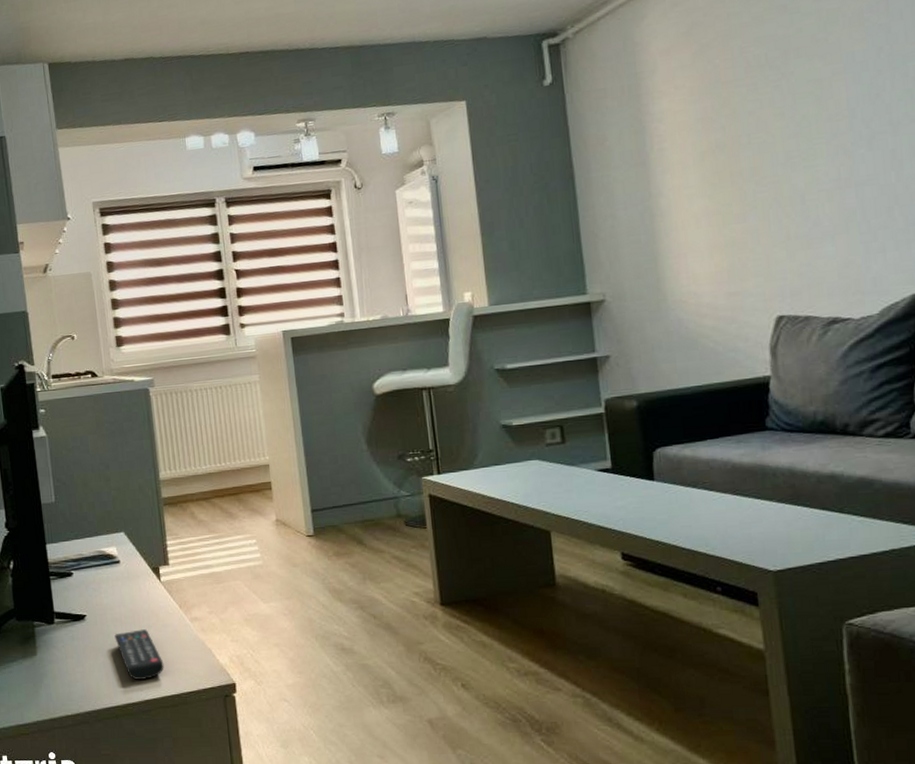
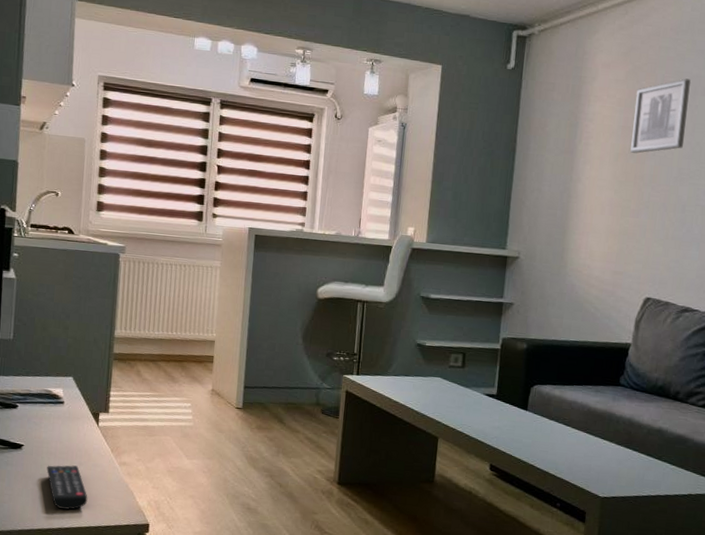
wall art: none [709,42,786,147] -> present [630,78,691,154]

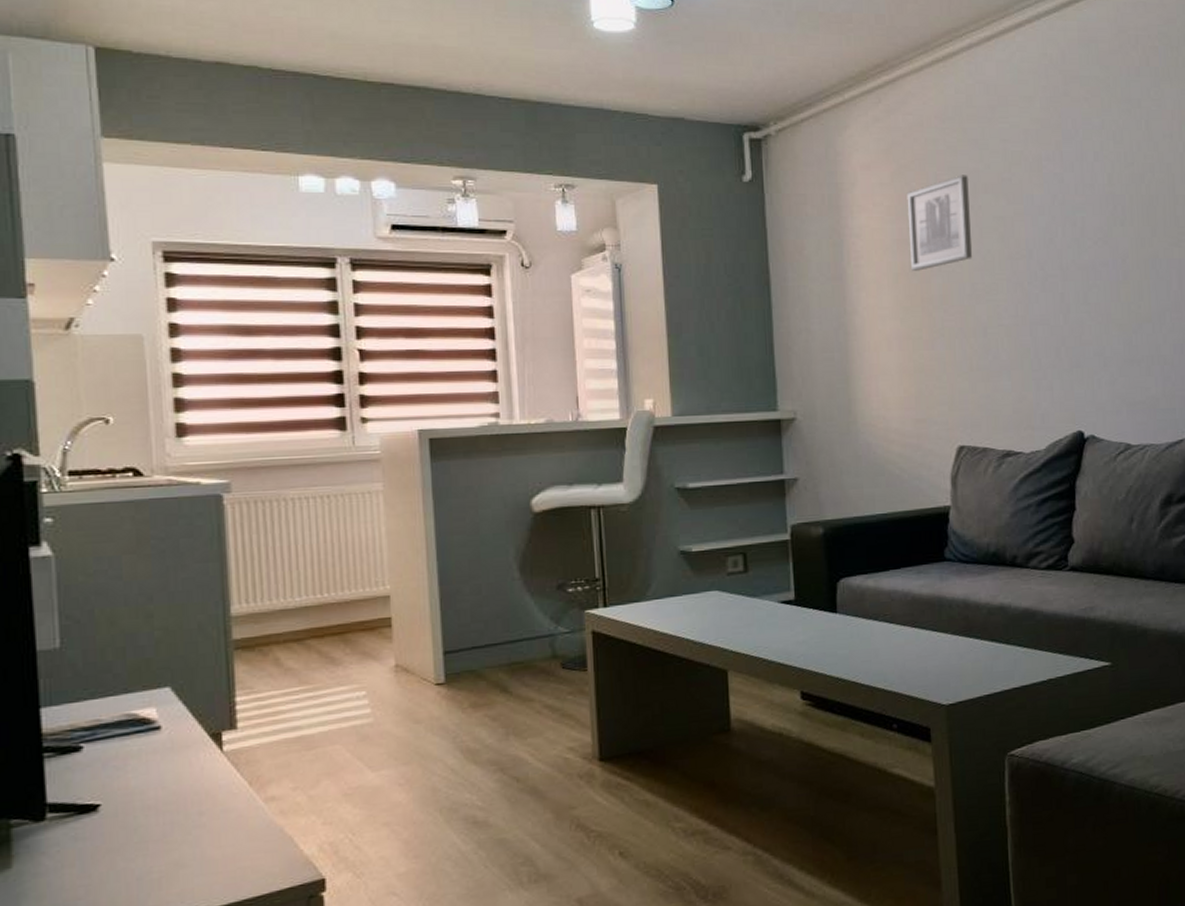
remote control: present [46,465,88,510] -> none [145,817,220,888]

